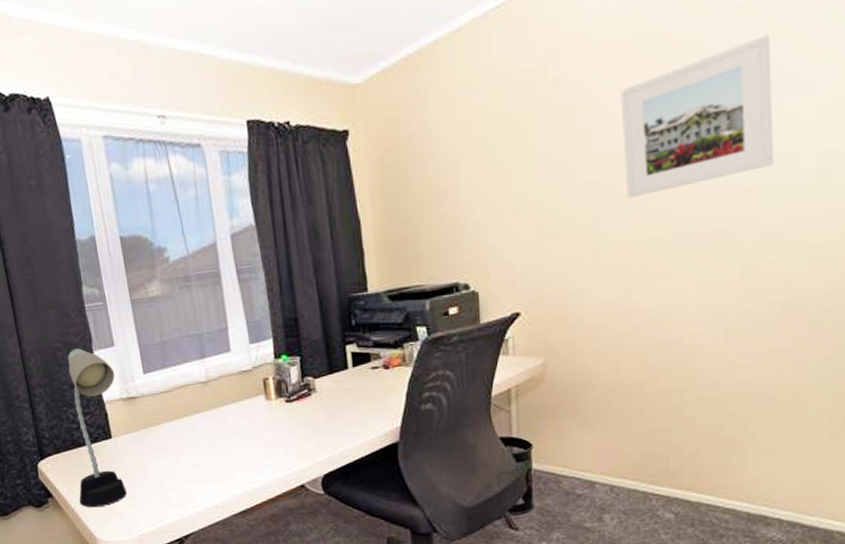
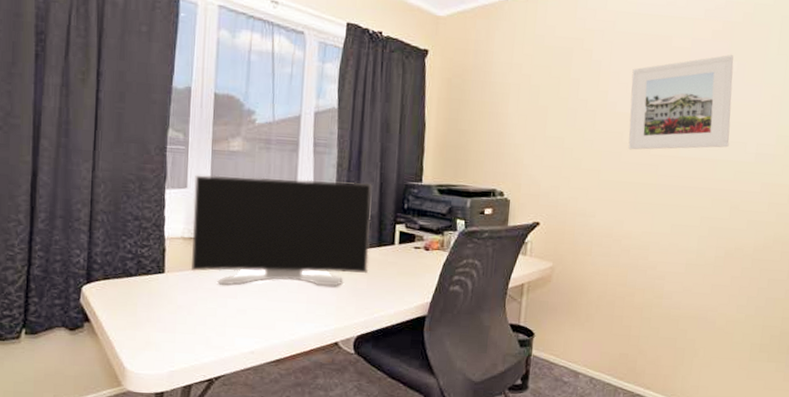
desk lamp: present [67,348,127,508] -> none [117,183,182,338]
computer monitor: none [120,305,324,442] -> present [190,175,372,286]

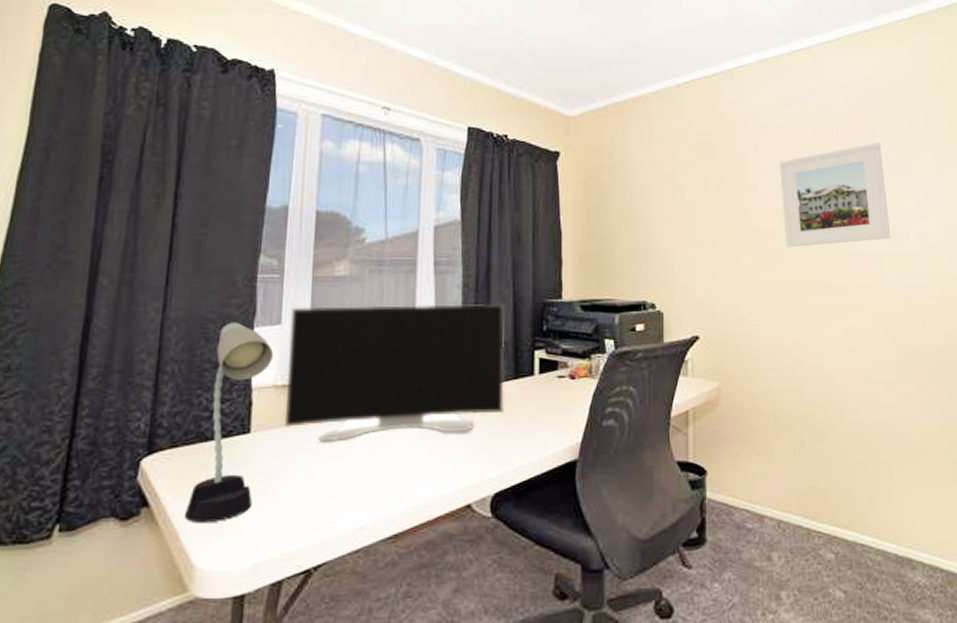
desk lamp: none [117,183,182,338] -> present [185,322,274,524]

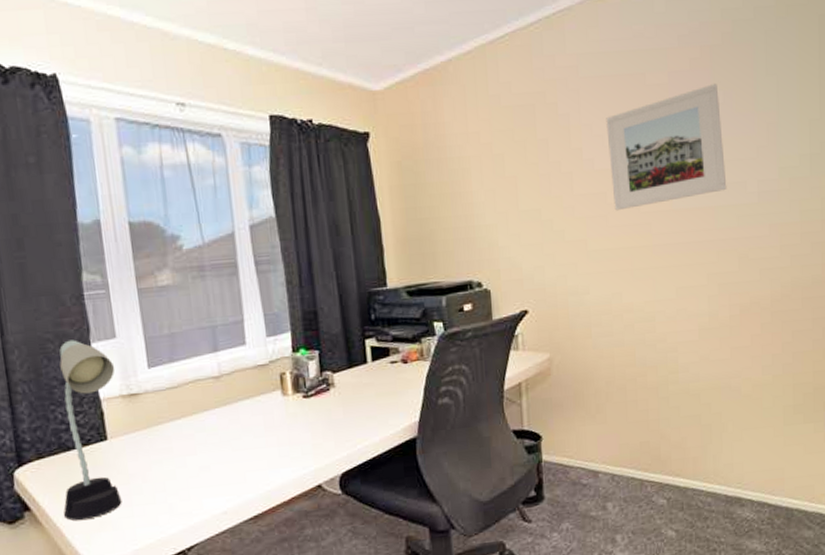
computer monitor: present [283,303,505,442] -> none [123,298,343,442]

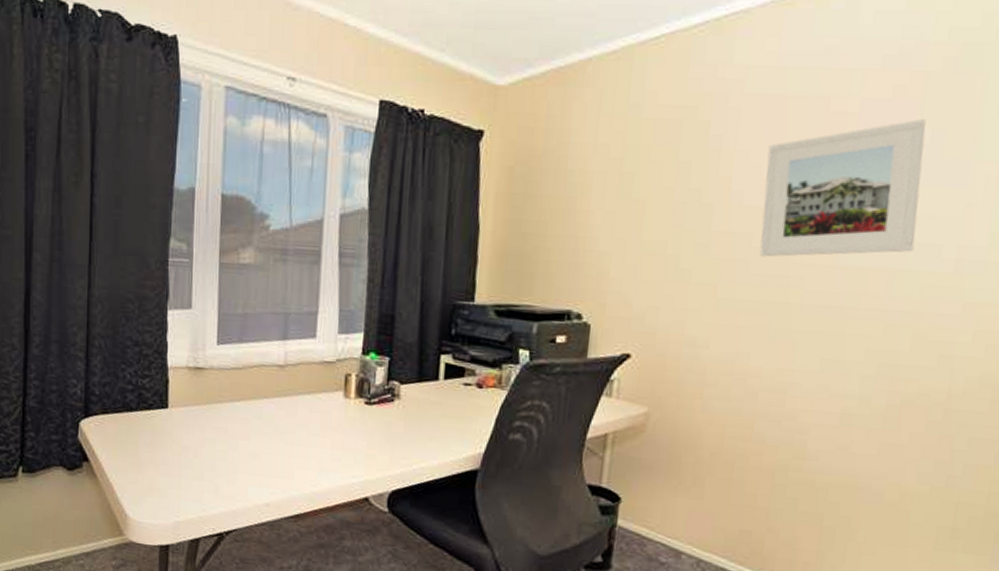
desk lamp: present [59,340,122,521] -> none [118,303,186,482]

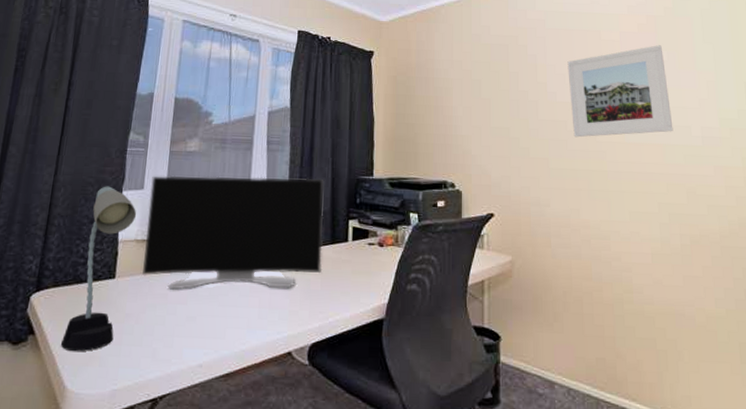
desk lamp: none [118,303,186,482] -> present [61,186,137,352]
computer monitor: none [196,293,410,430] -> present [141,175,324,290]

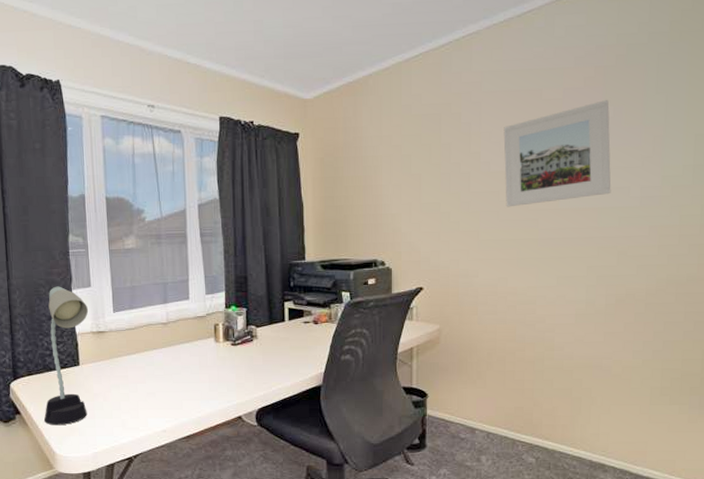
computer monitor: present [141,175,324,290] -> none [97,266,263,372]

